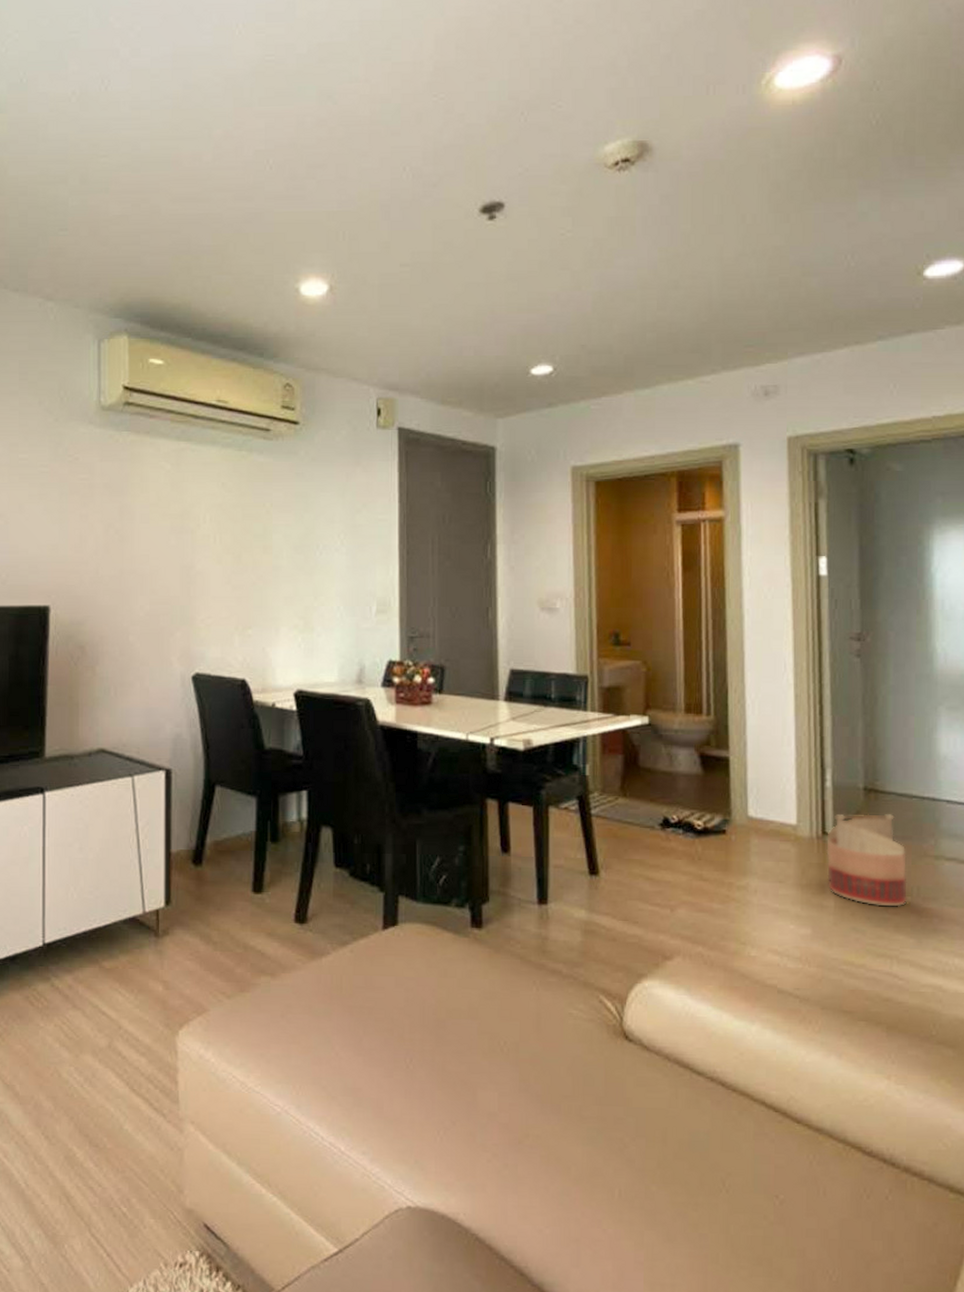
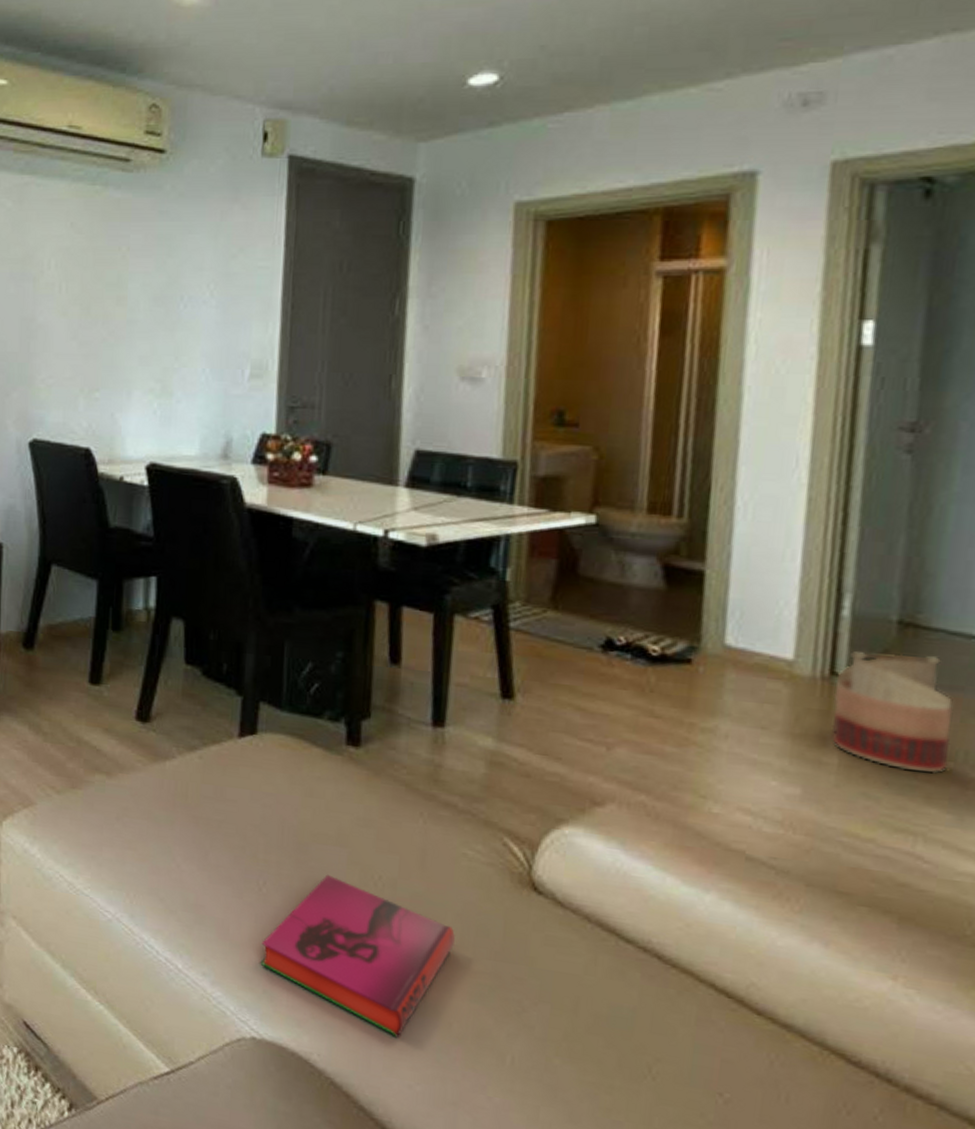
hardback book: none [411,1046,568,1187] -> present [260,874,455,1037]

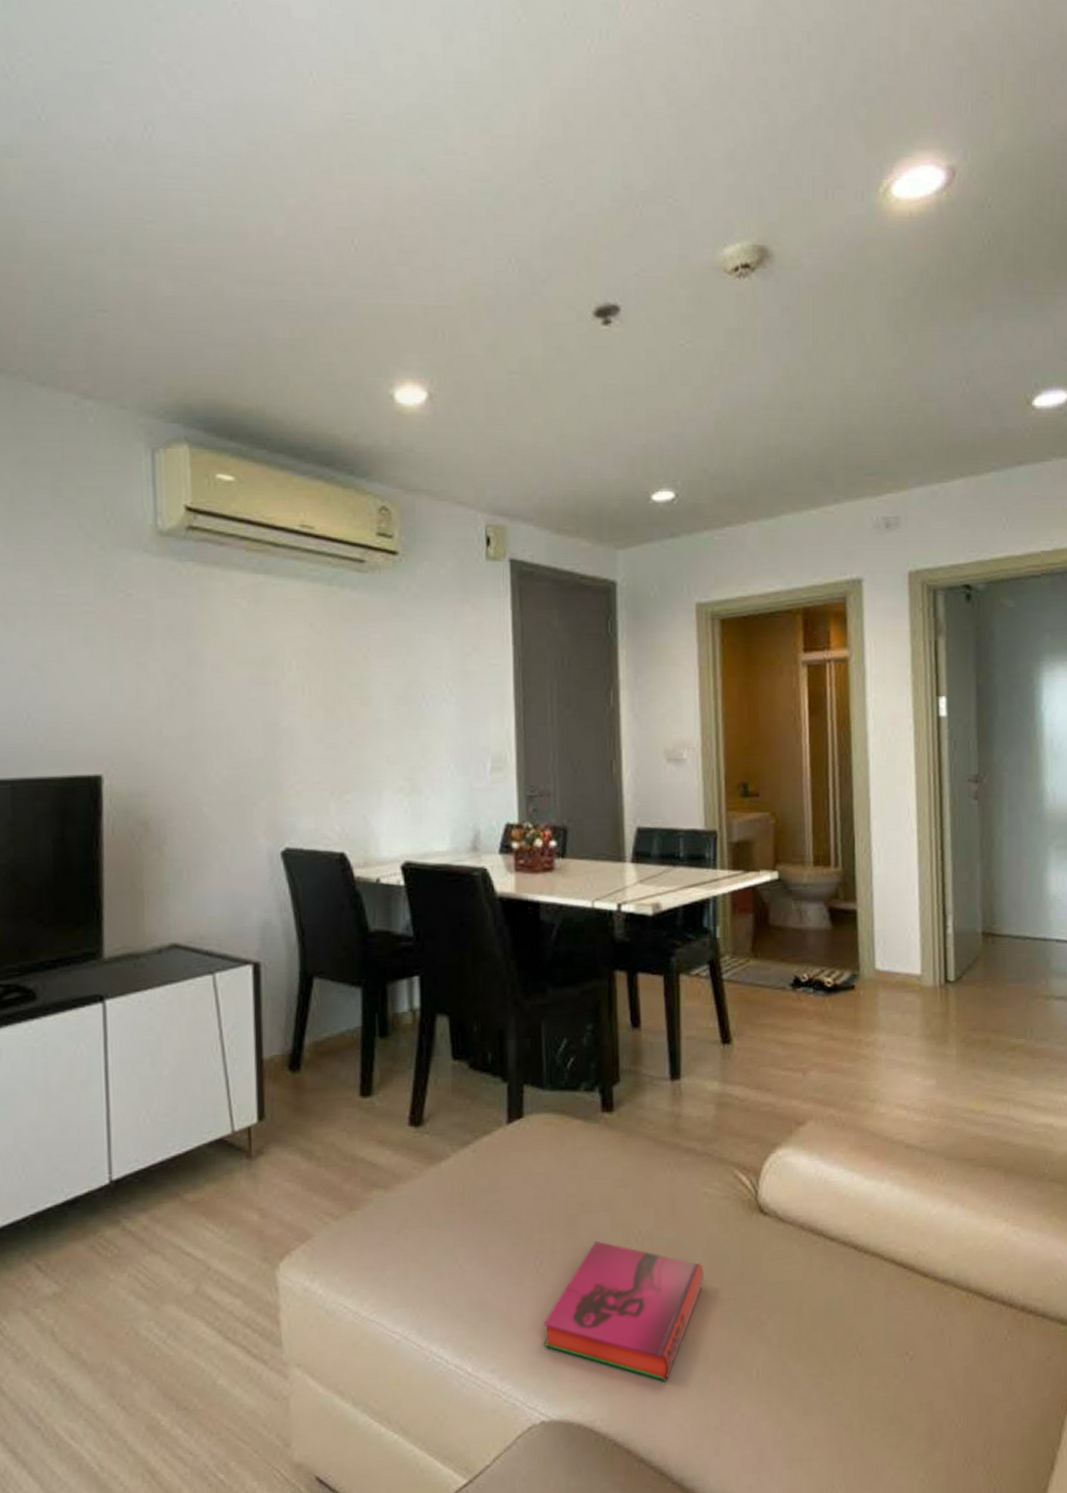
basket: present [831,651,953,774] -> none [949,957,1022,1050]

